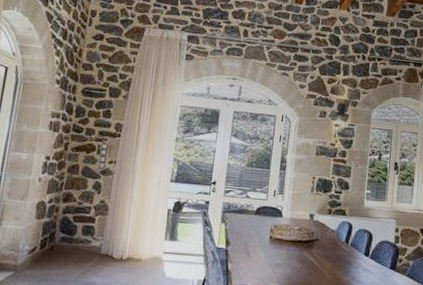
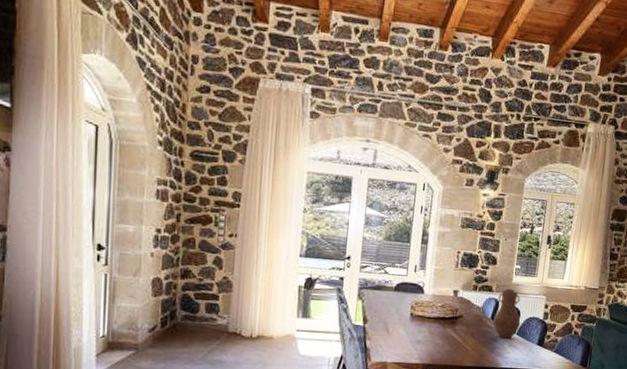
vase: none [347,212,373,263] -> present [493,288,521,339]

